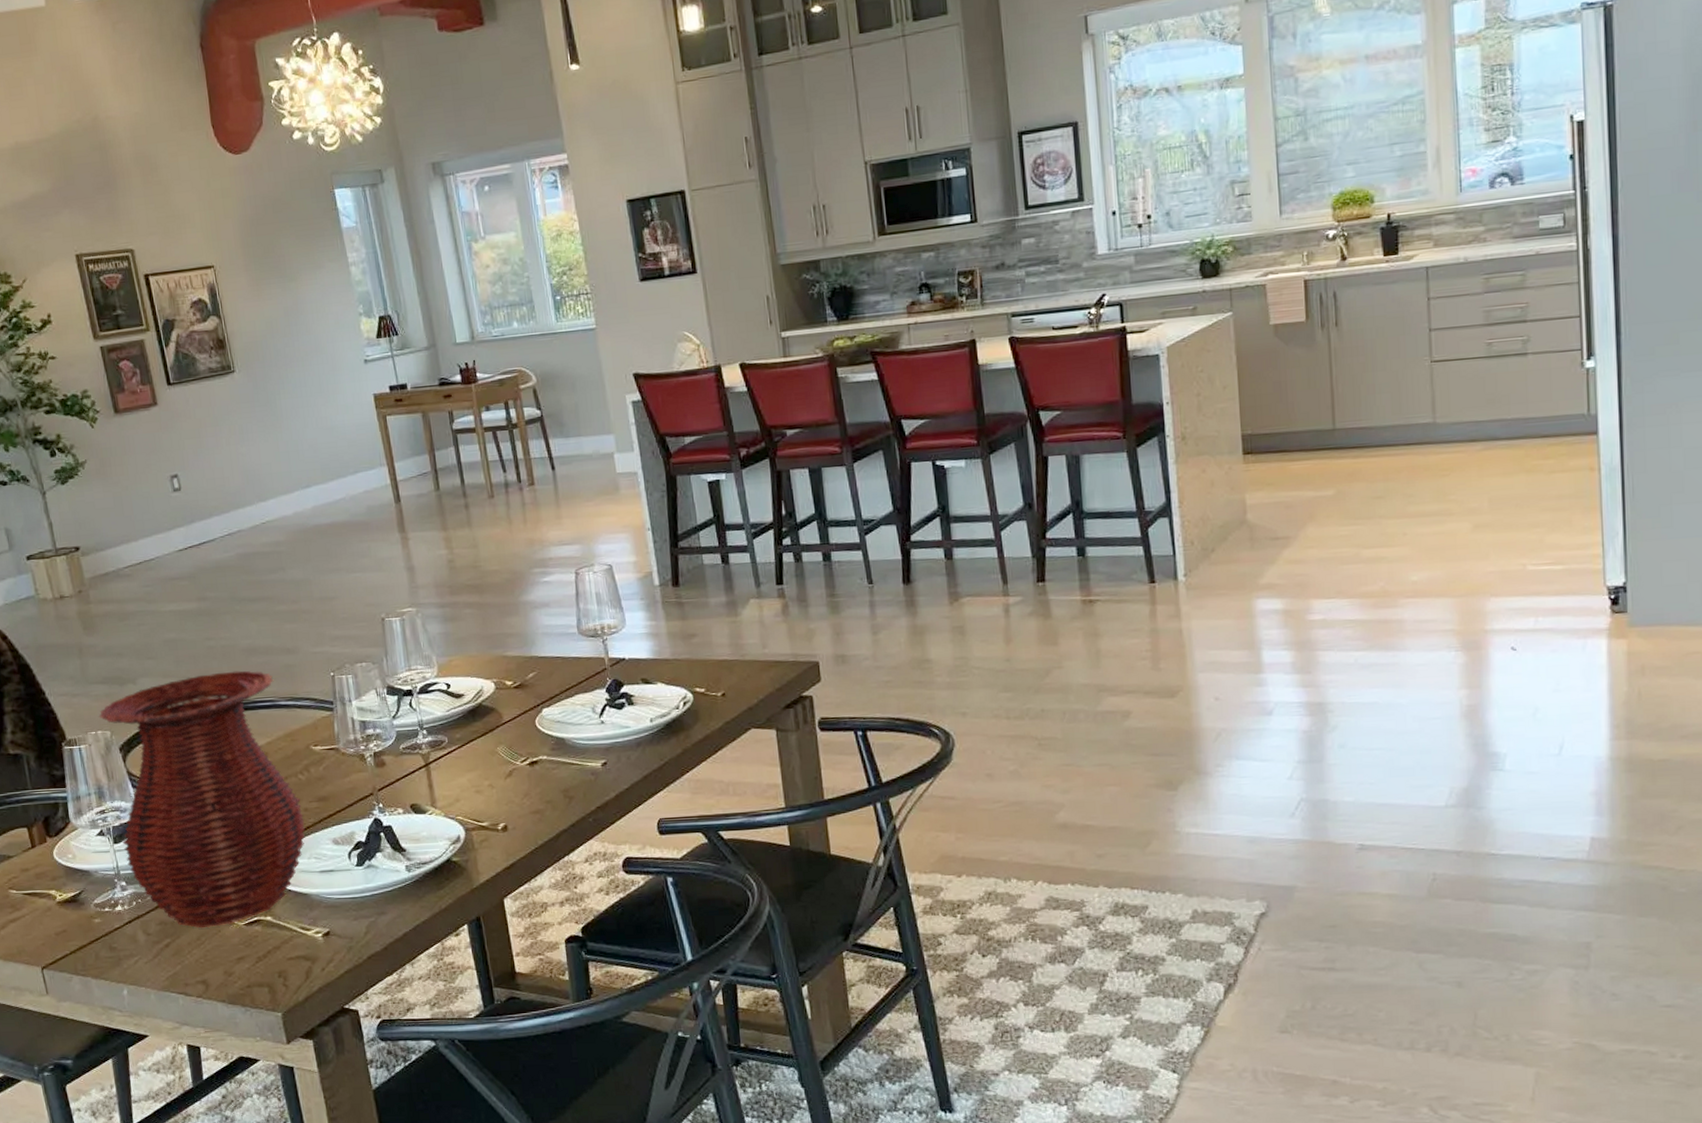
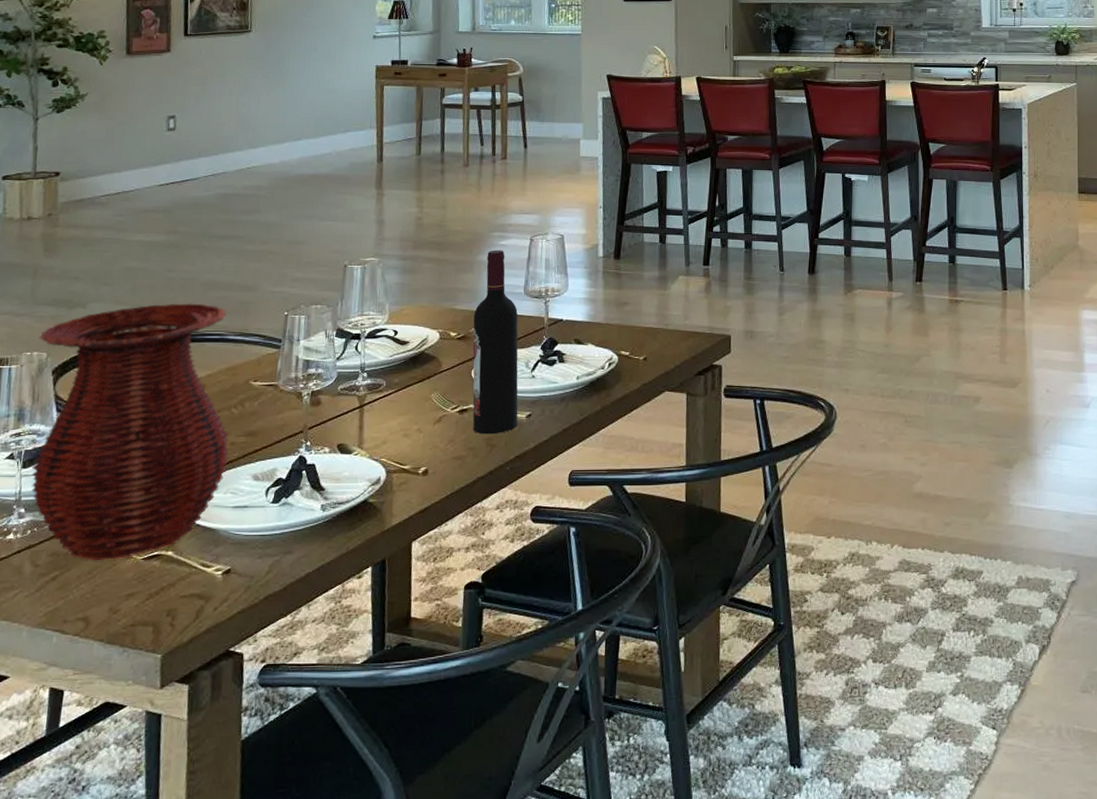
wine bottle: none [527,587,594,786] -> present [473,250,518,435]

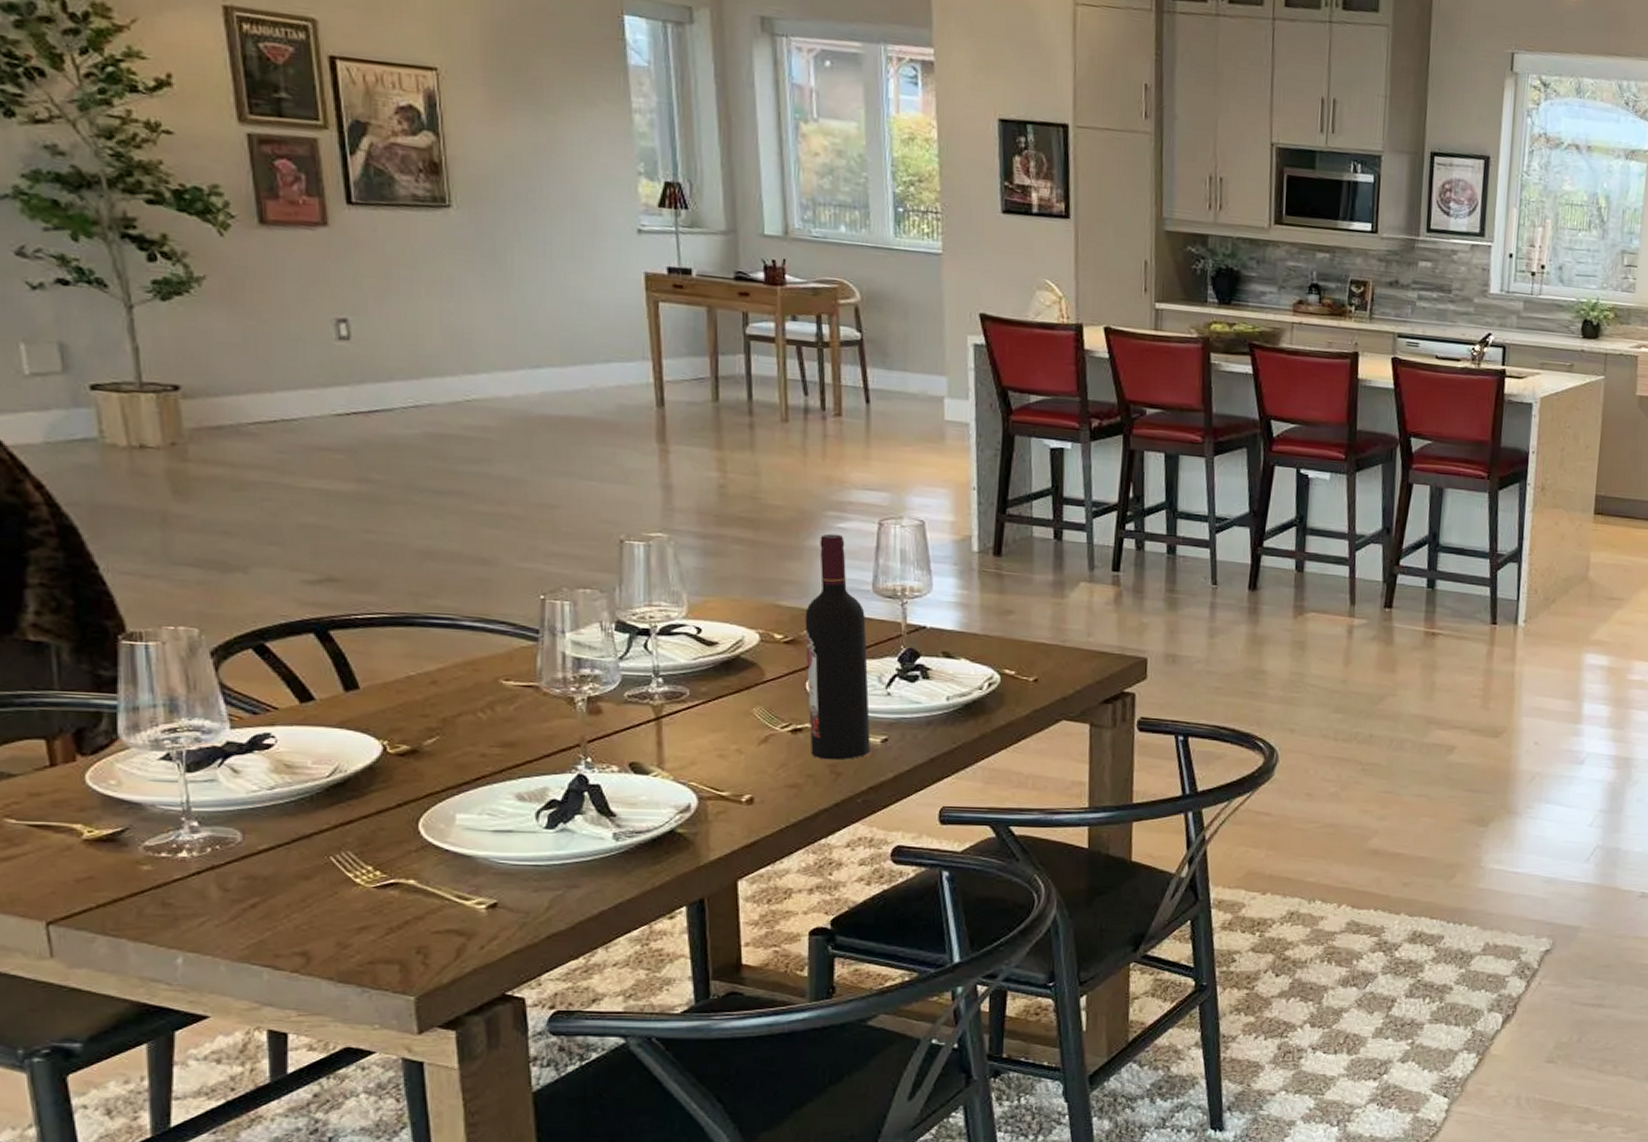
vase: present [31,303,229,561] -> none [183,574,479,888]

